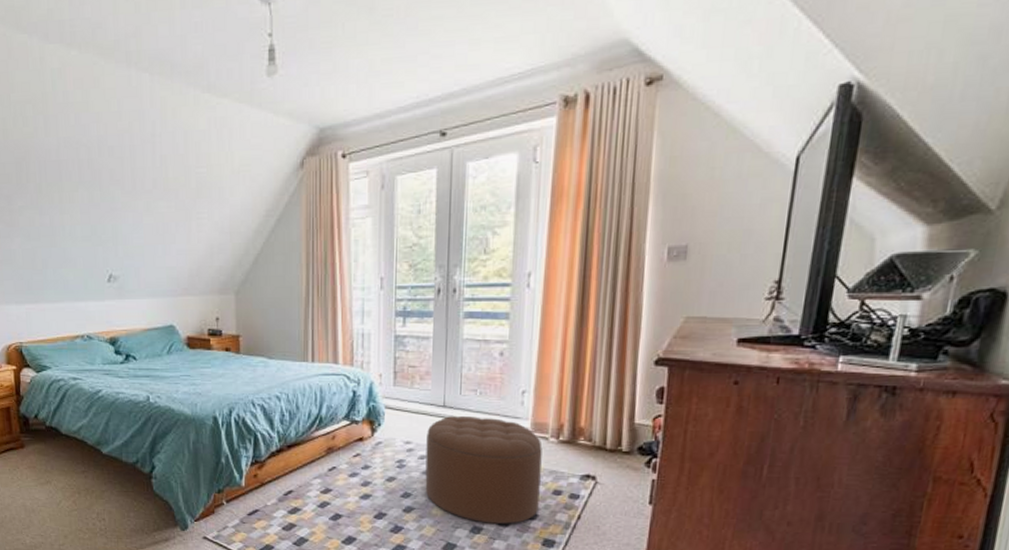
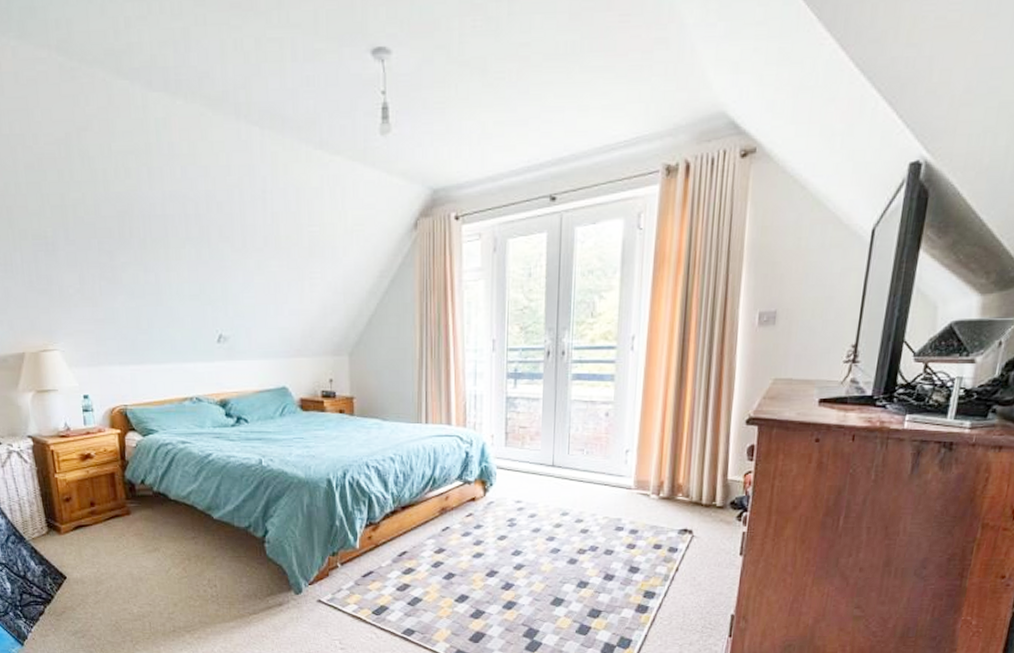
ottoman: present [425,416,542,524] -> none [534,475,644,578]

